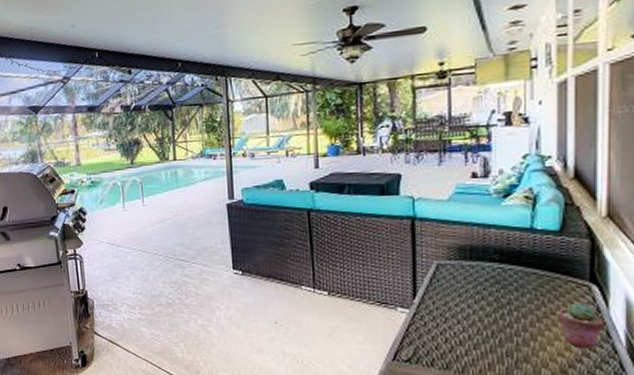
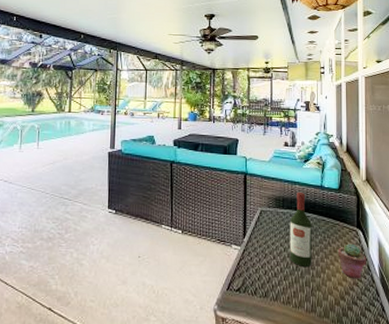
wine bottle: none [481,237,516,334] -> present [290,191,312,268]

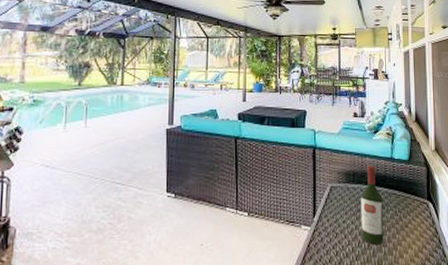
potted succulent: present [337,243,366,279] -> none [409,217,437,254]

